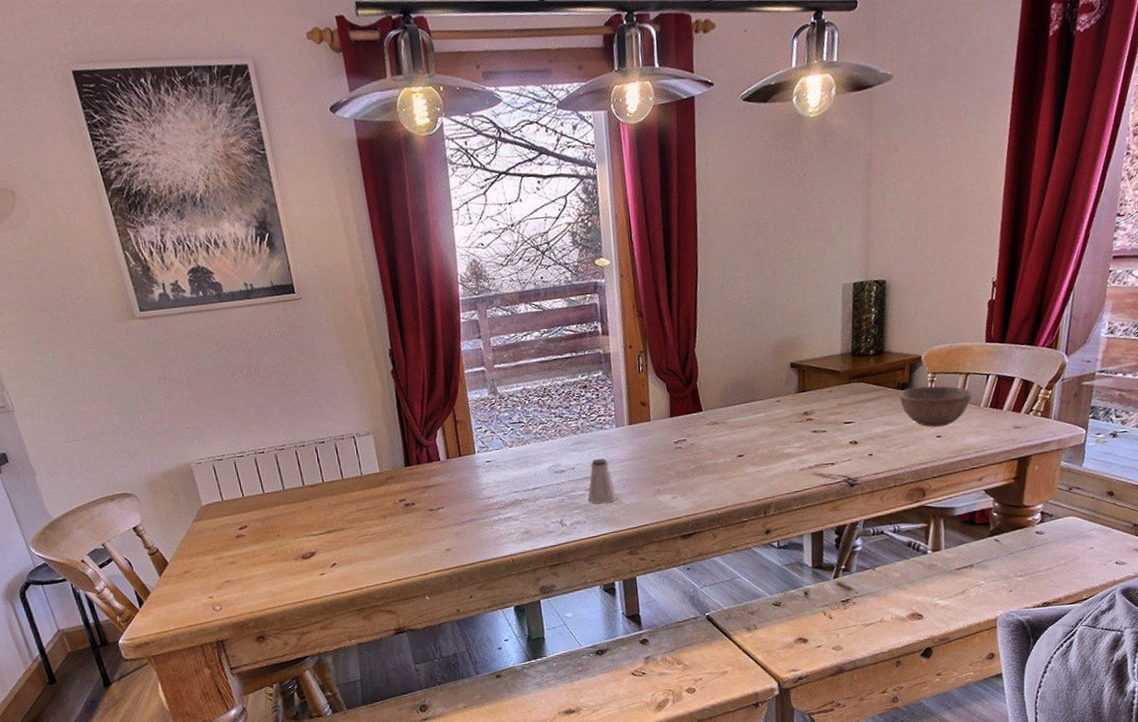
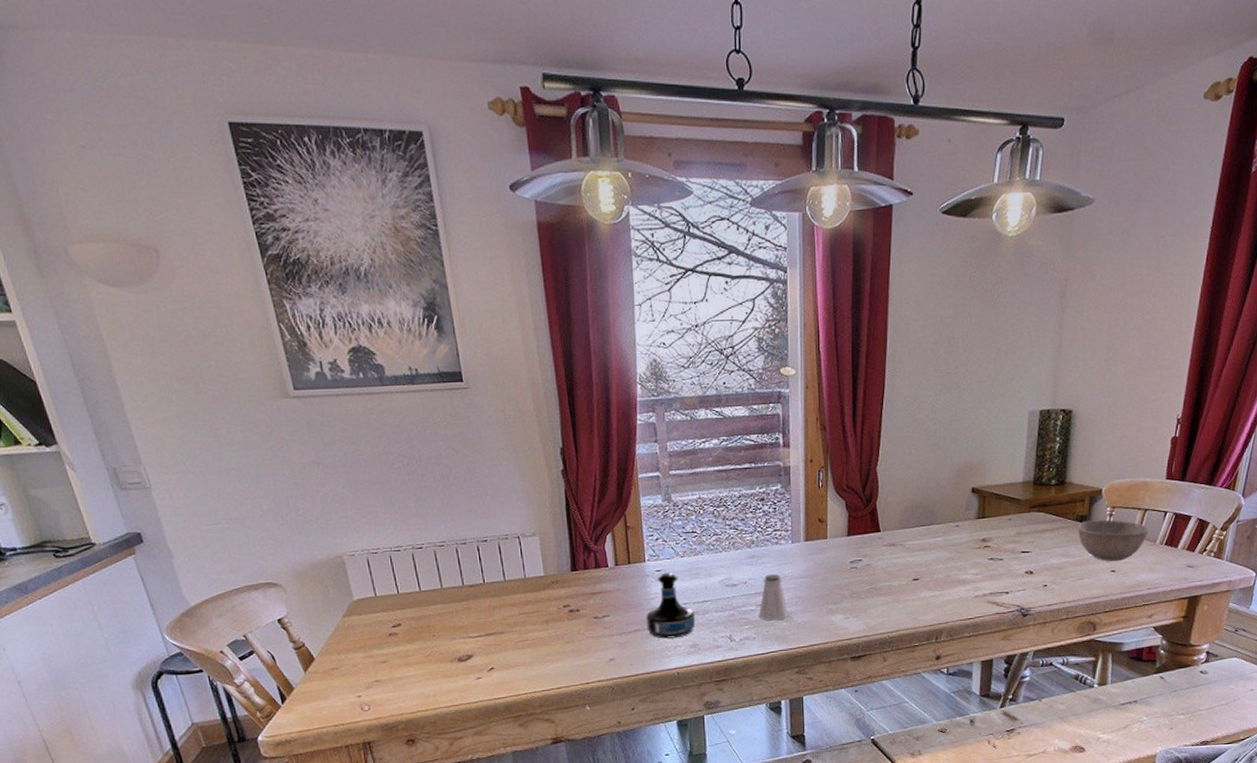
tequila bottle: none [479,462,527,527] -> present [646,572,696,639]

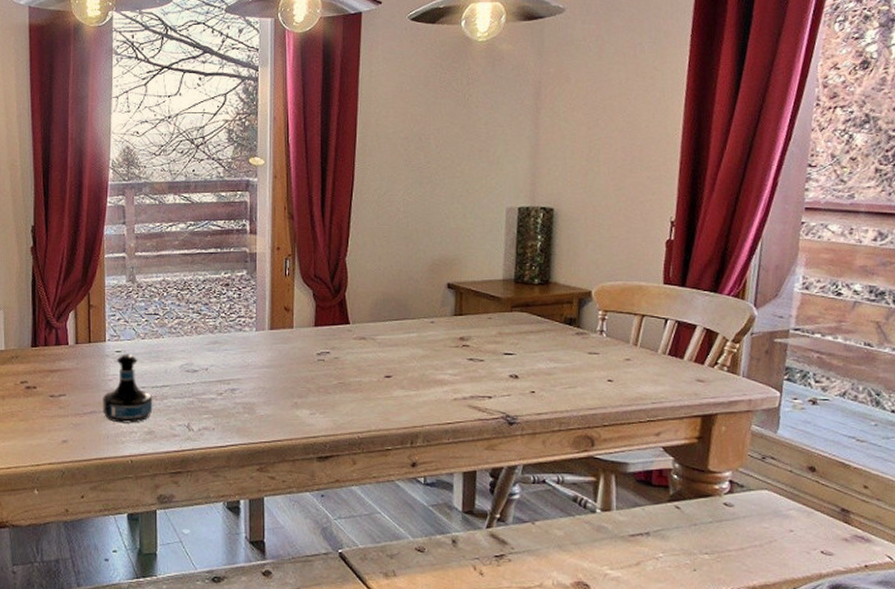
saltshaker: present [759,574,789,621] -> none [220,361,251,412]
bowl: present [1077,519,1148,561] -> none [565,324,648,369]

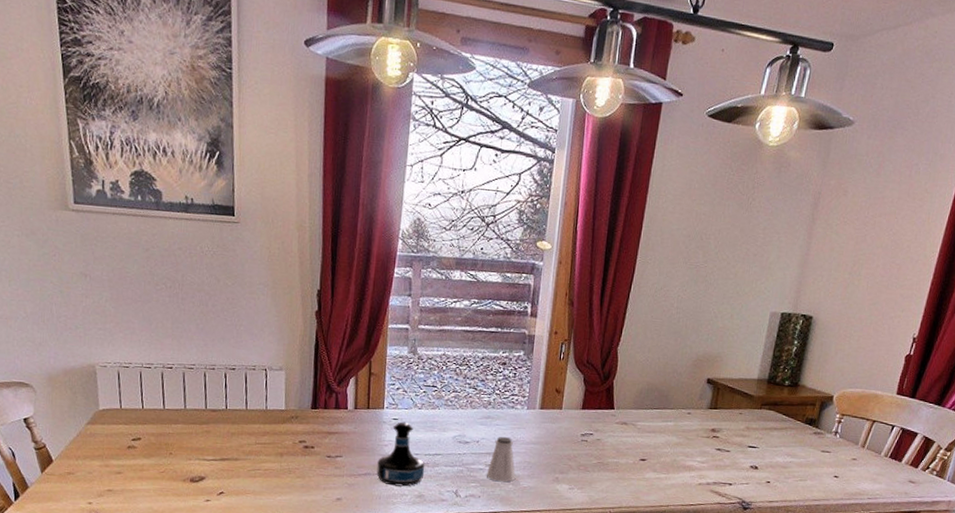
saltshaker: none [220,361,251,412] -> present [487,436,516,482]

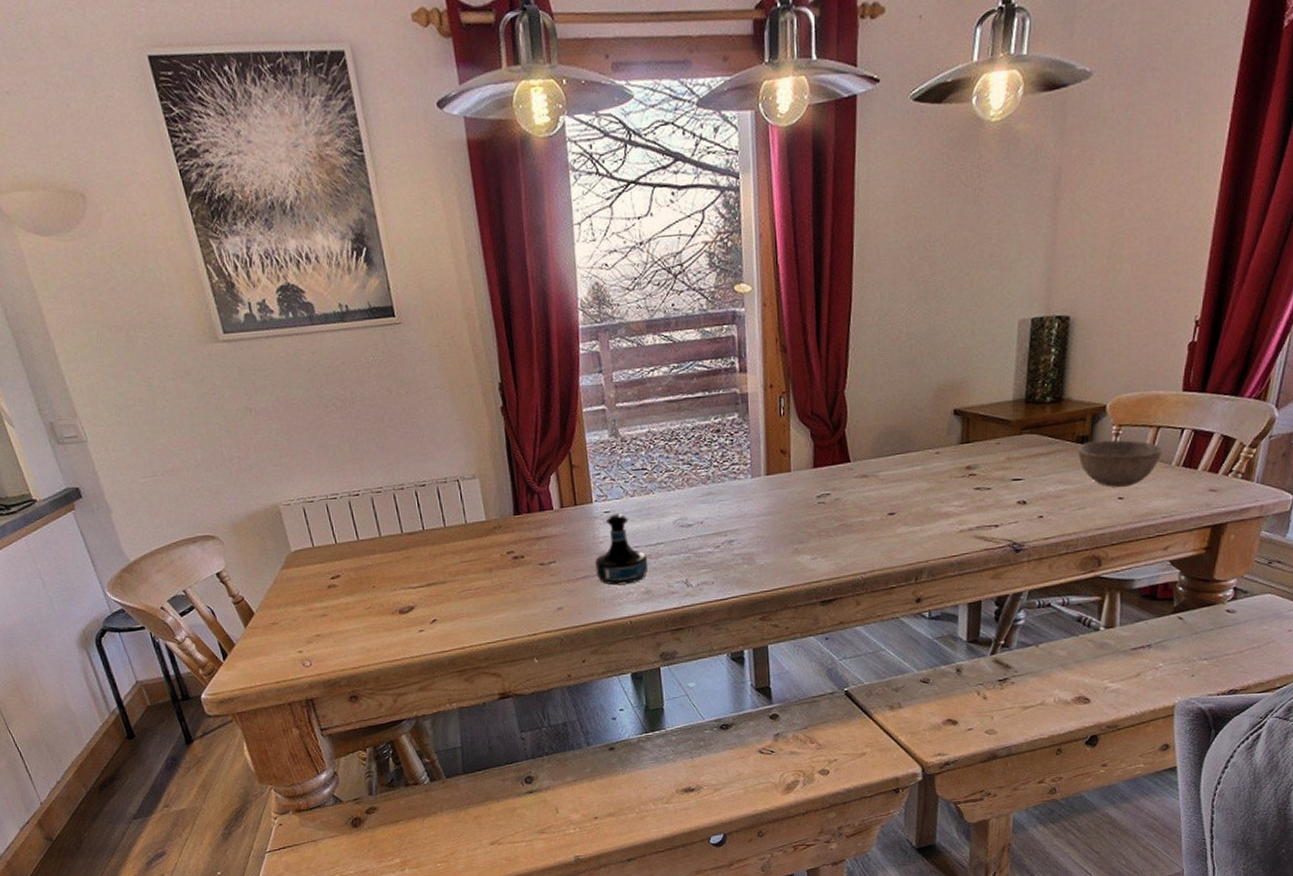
saltshaker: present [487,436,516,482] -> none [717,512,750,564]
bowl: none [805,424,875,468] -> present [1077,439,1162,487]

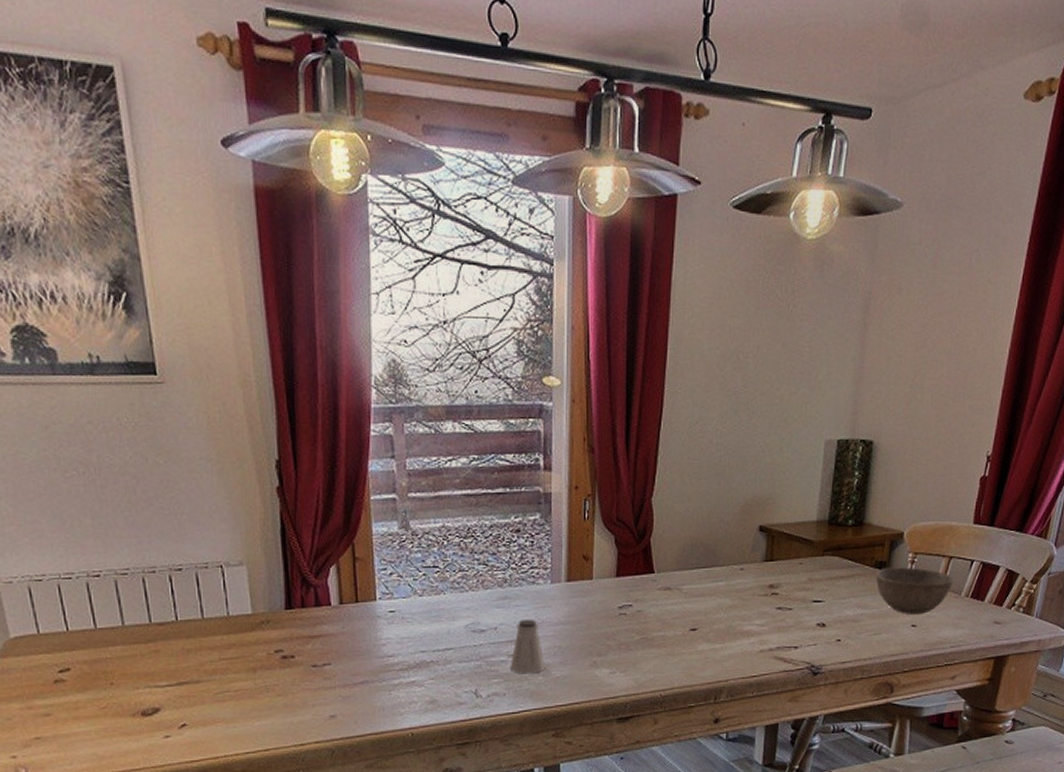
tequila bottle: present [595,513,649,586] -> none [375,614,435,693]
saltshaker: none [717,512,750,564] -> present [511,618,546,674]

